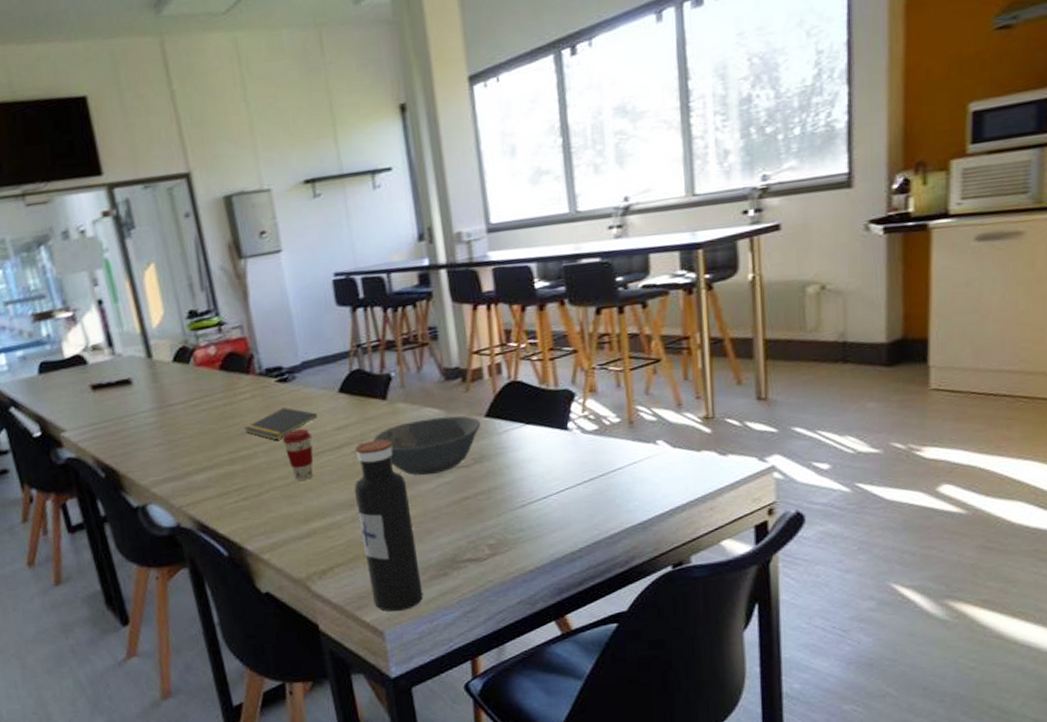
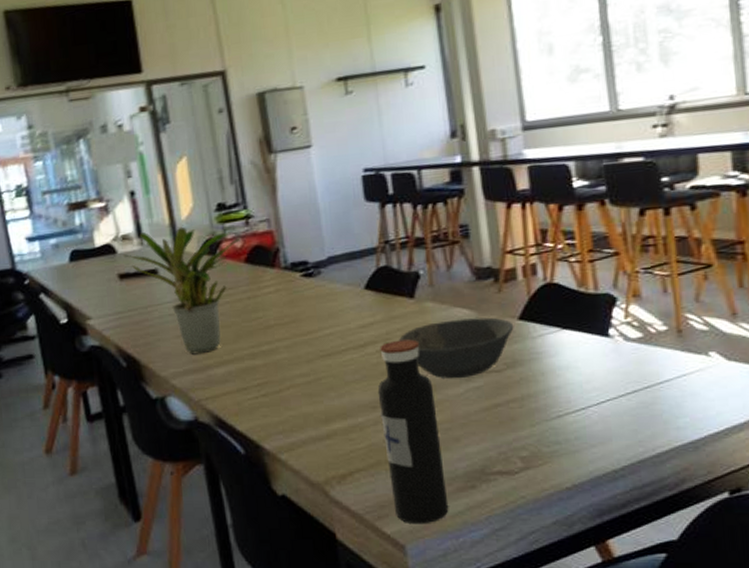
potted plant: none [94,335,214,463] -> present [122,226,241,355]
notepad: present [244,407,317,441] -> none [267,302,342,336]
coffee cup: present [282,429,314,480] -> none [305,326,337,378]

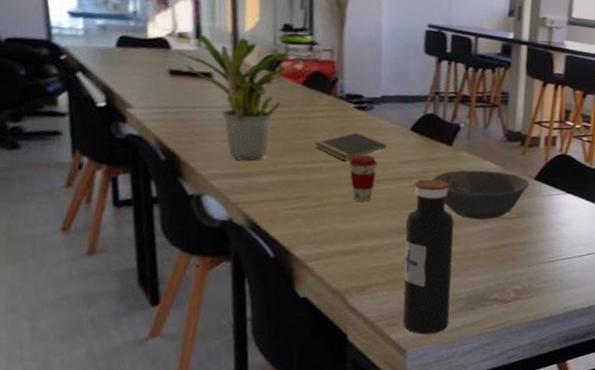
notepad: none [267,302,342,336] -> present [315,132,386,161]
coffee cup: none [305,326,337,378] -> present [348,155,377,202]

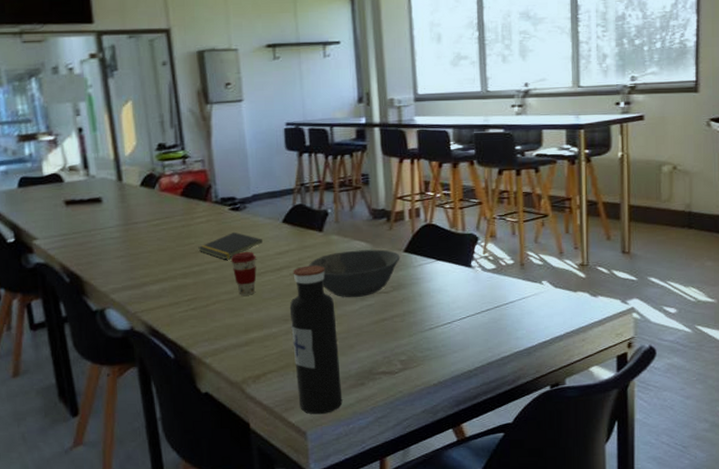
potted plant: present [176,35,302,161] -> none [69,162,178,273]

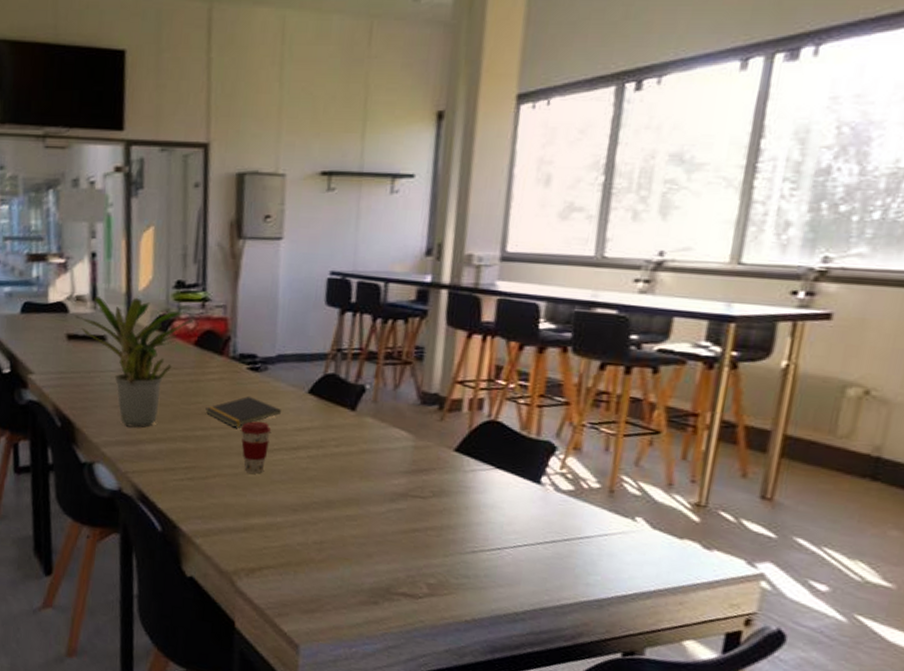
potted plant: none [69,162,178,273] -> present [74,297,194,428]
water bottle: present [289,265,343,415] -> none [295,449,356,629]
bowl: present [308,249,400,298] -> none [331,439,449,498]

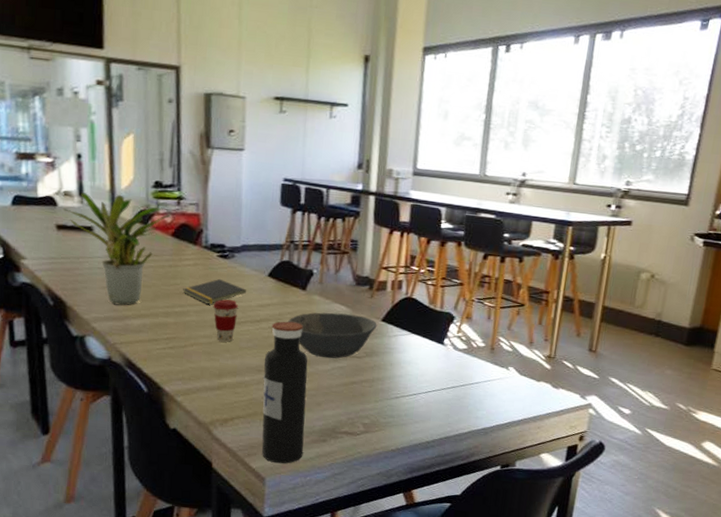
water bottle: none [295,449,356,629] -> present [261,321,308,464]
bowl: none [331,439,449,498] -> present [287,312,377,359]

